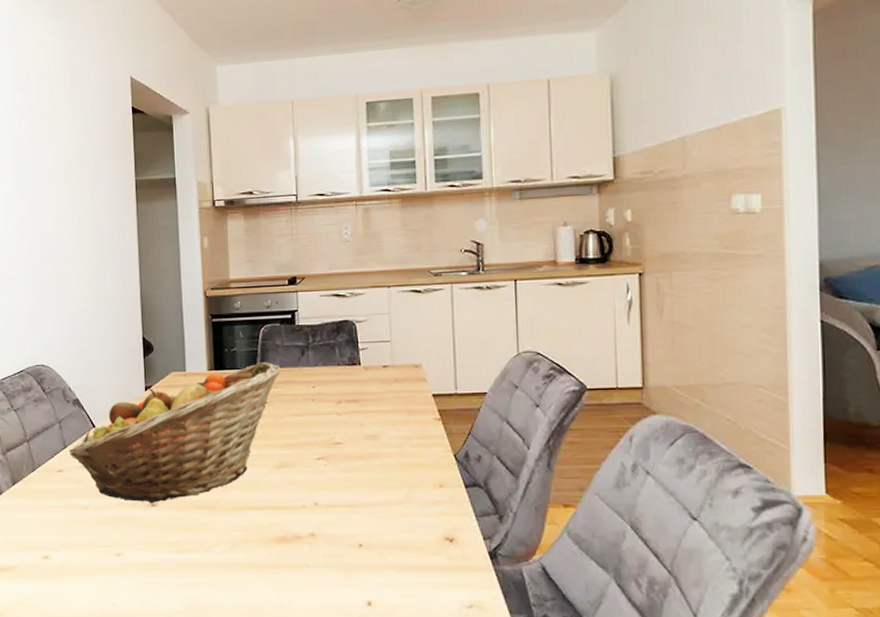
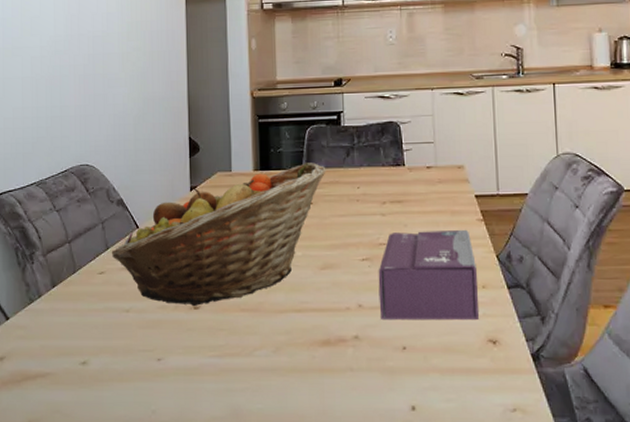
tissue box: none [334,428,435,518] -> present [378,229,479,319]

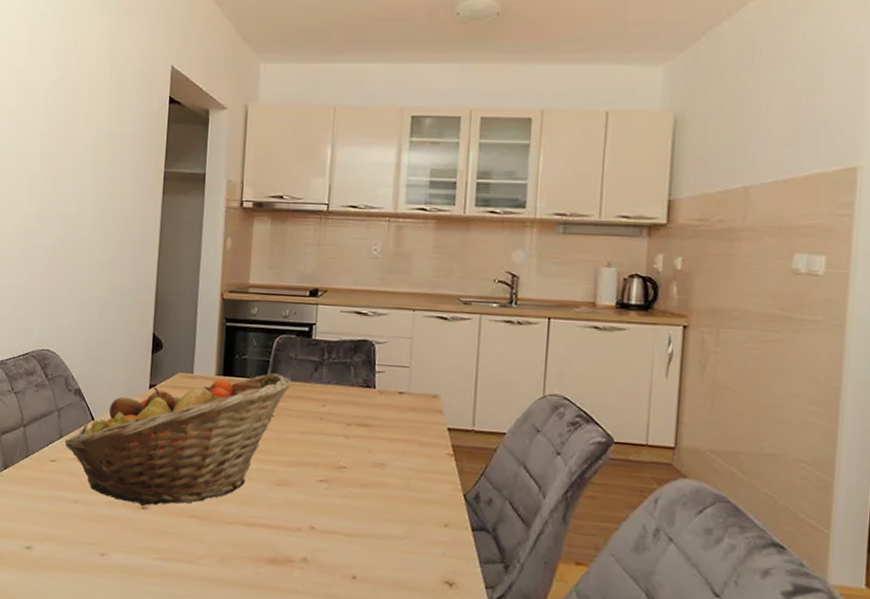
tissue box: present [378,229,479,319] -> none [332,457,441,558]

